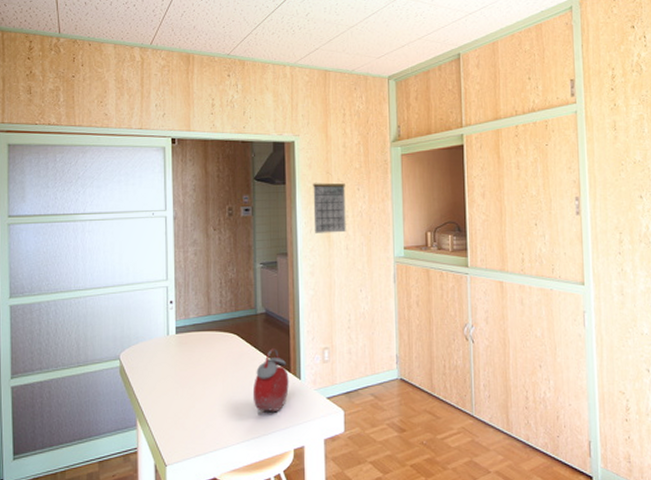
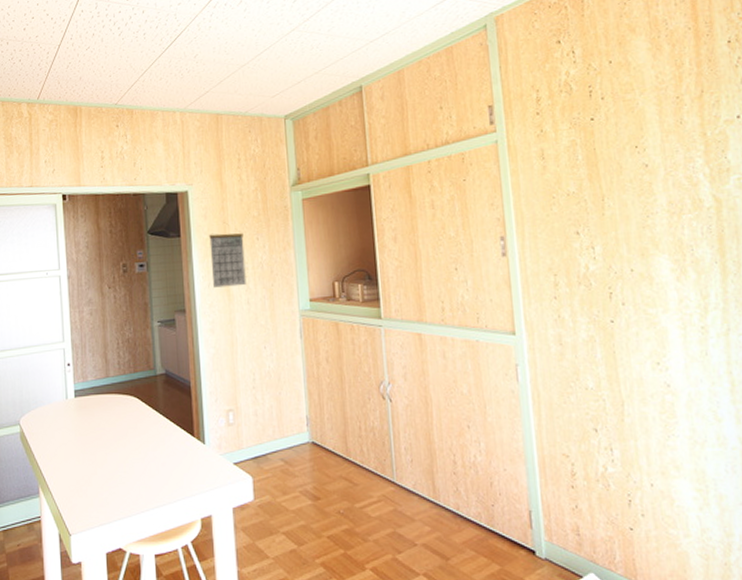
alarm clock: present [252,348,289,415] -> none [155,411,193,483]

